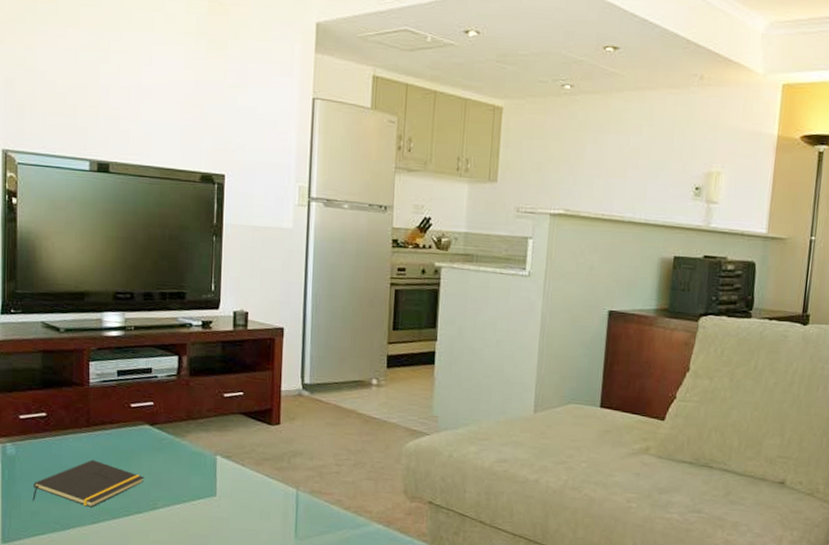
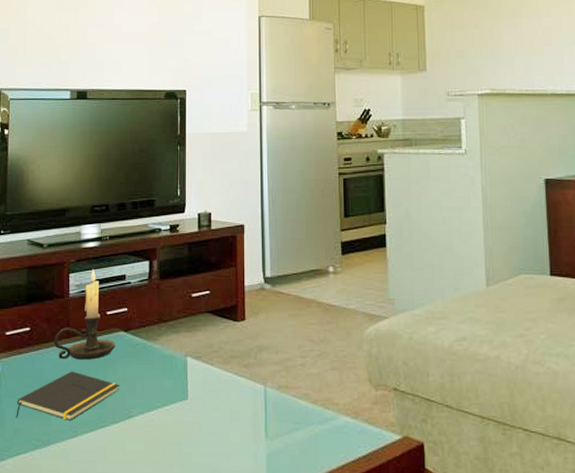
candle holder: none [72,359,140,451] -> present [53,269,115,360]

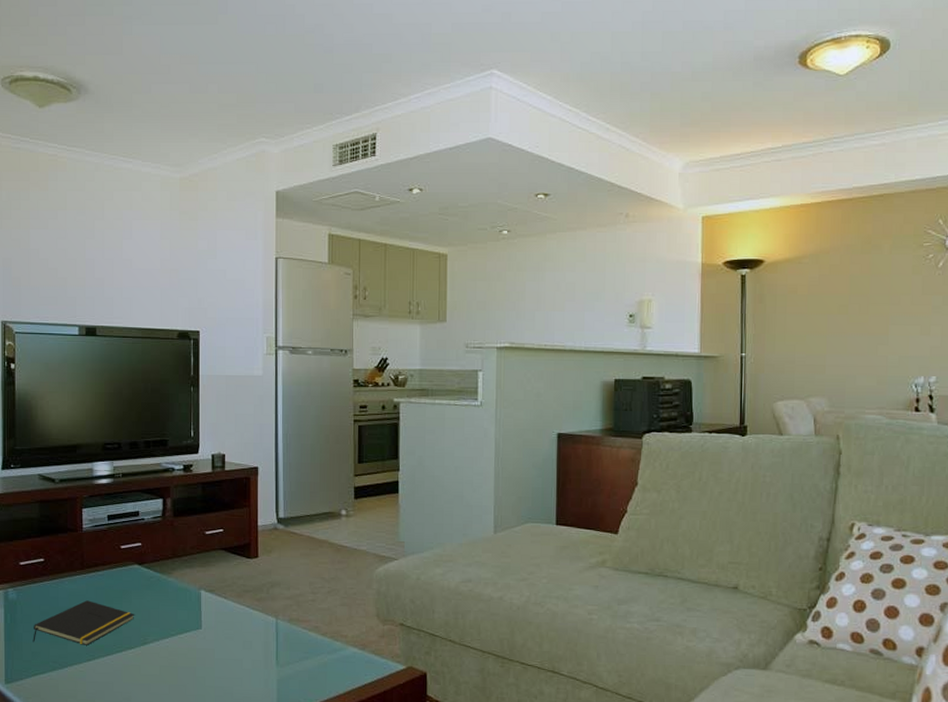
candle holder: present [53,269,115,360] -> none [68,505,129,590]

